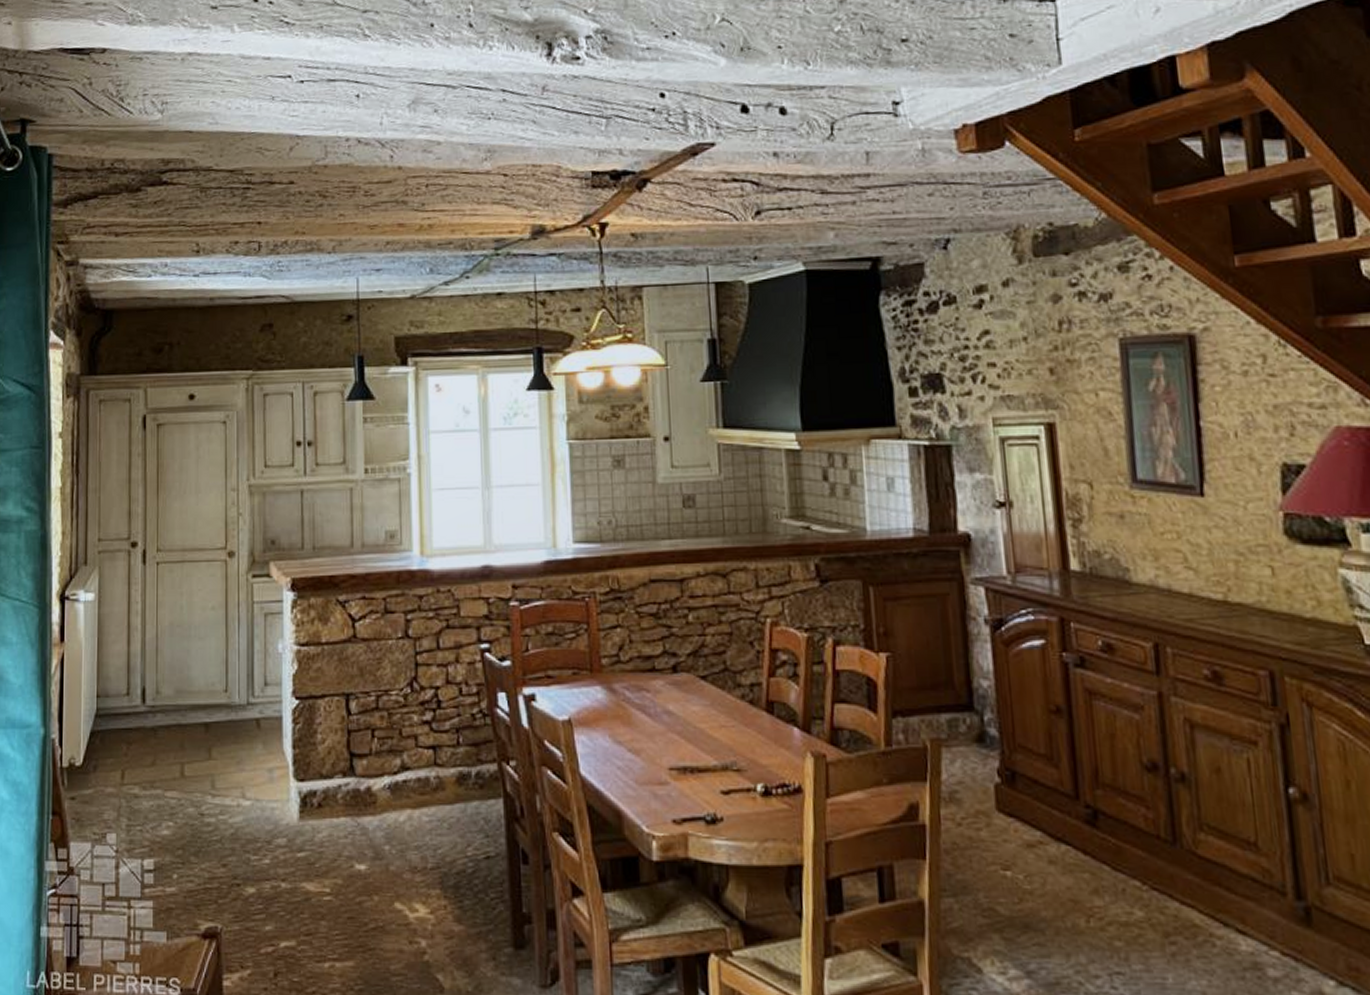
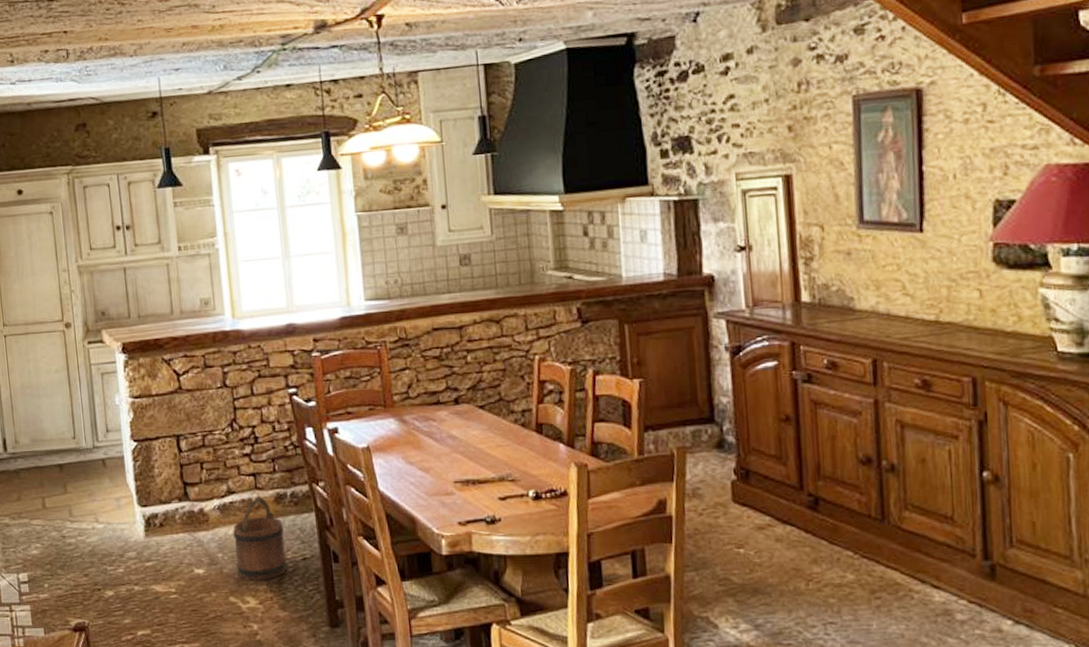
bucket: none [404,776,467,884] -> present [233,497,288,581]

